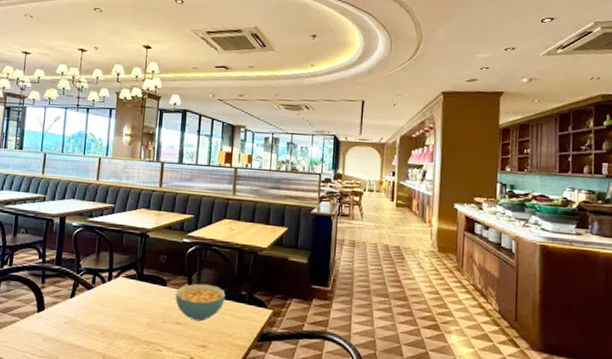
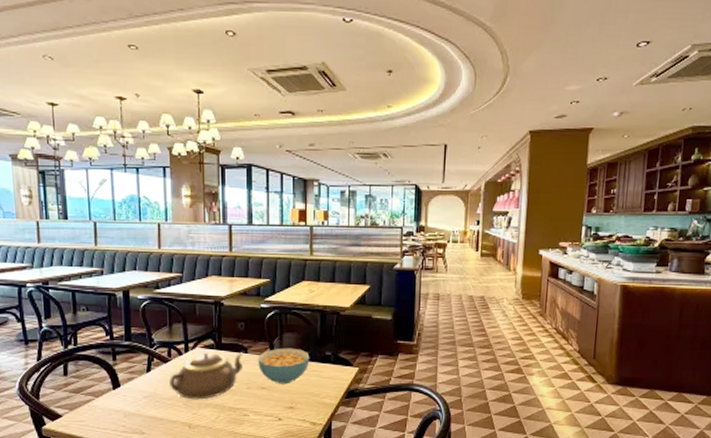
teapot: none [90,283,163,330] -> present [169,352,243,400]

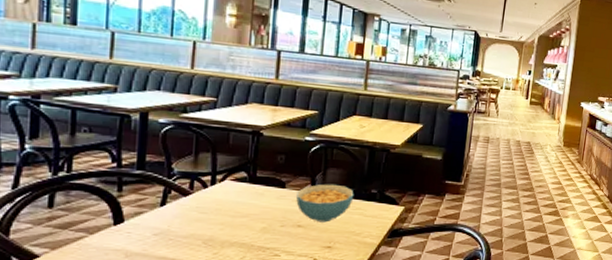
teapot: present [169,352,243,400] -> none [188,186,281,238]

